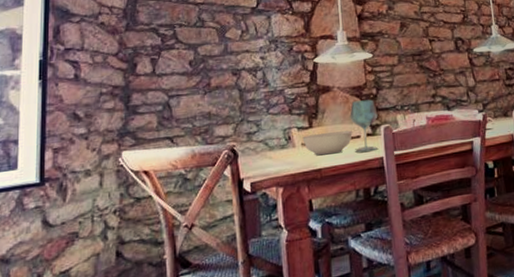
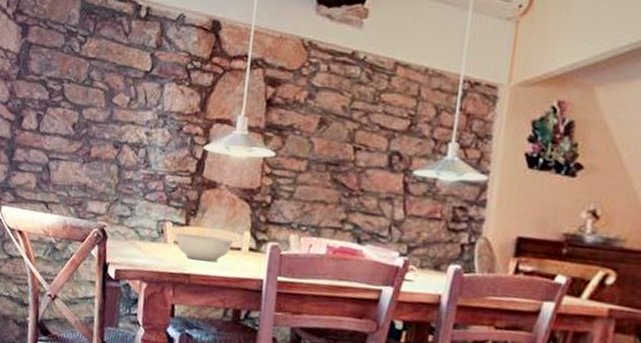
wine glass: present [350,99,378,153] -> none [232,206,268,270]

